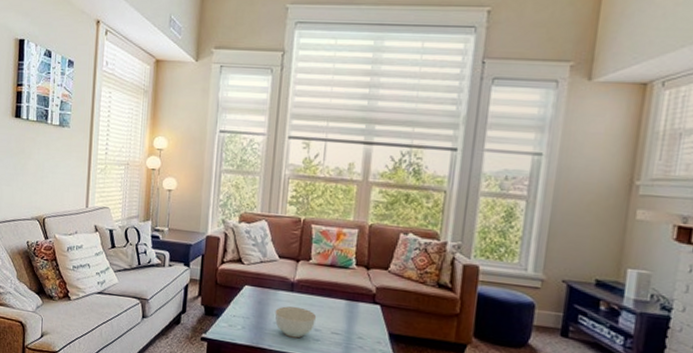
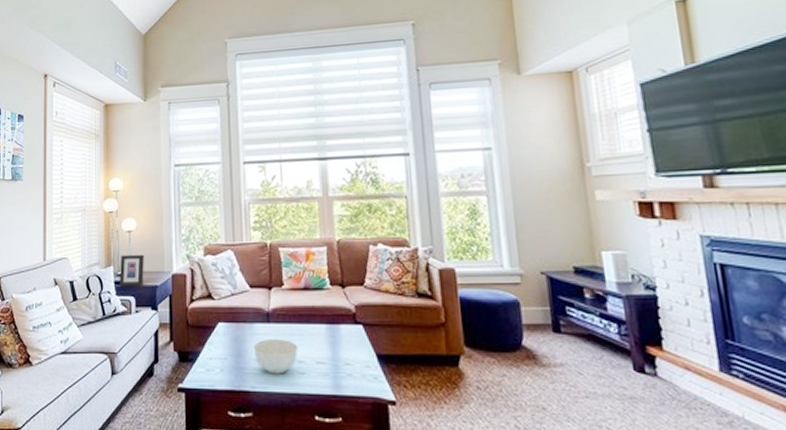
picture frame: none [155,211,181,243] -> present [119,254,144,286]

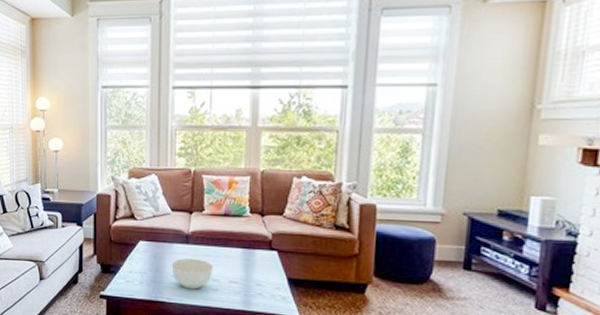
picture frame: present [119,254,144,286] -> none [46,173,70,204]

